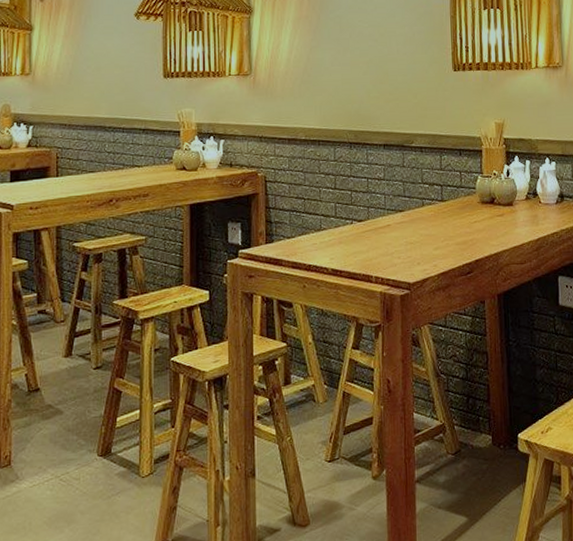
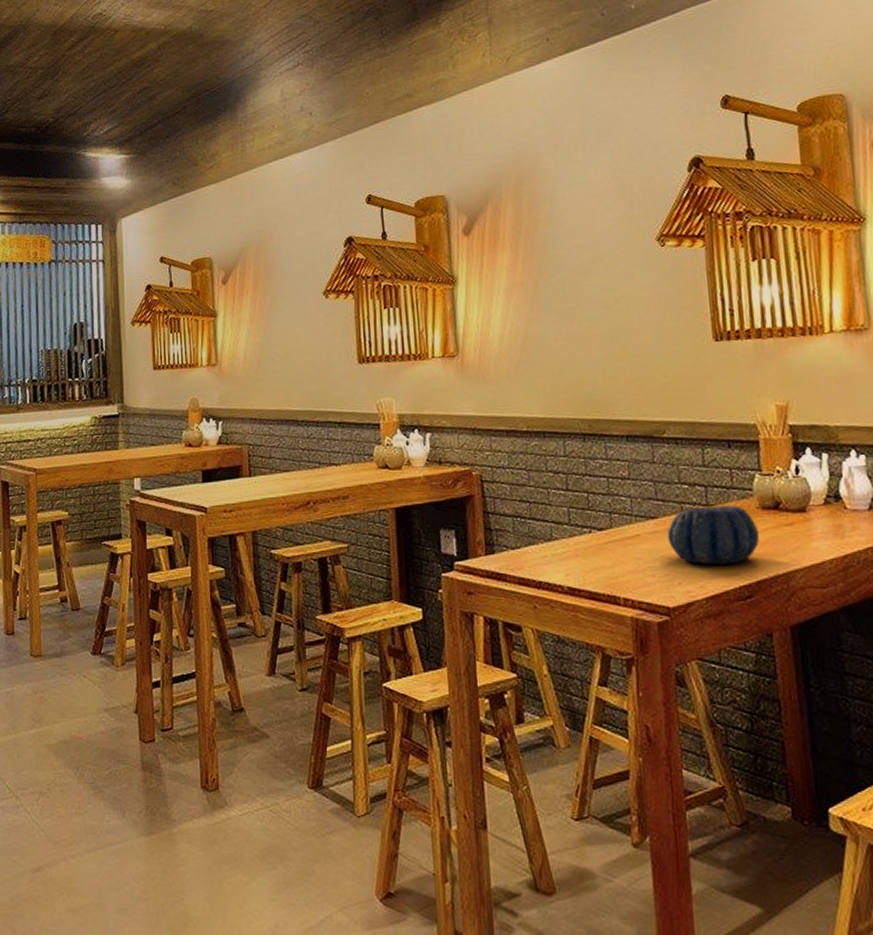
decorative bowl: none [411,200,478,248] -> present [667,505,759,565]

